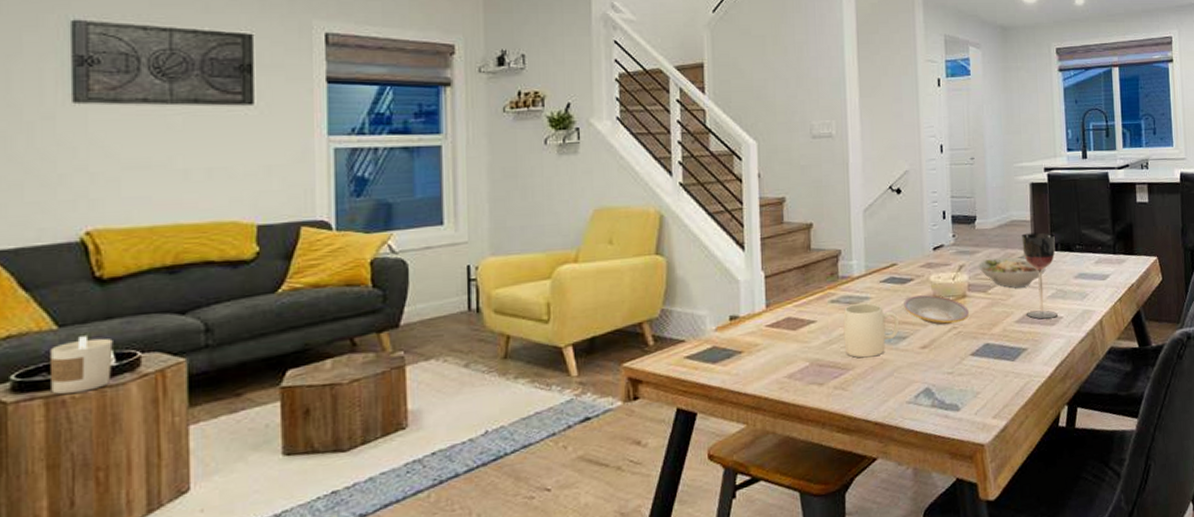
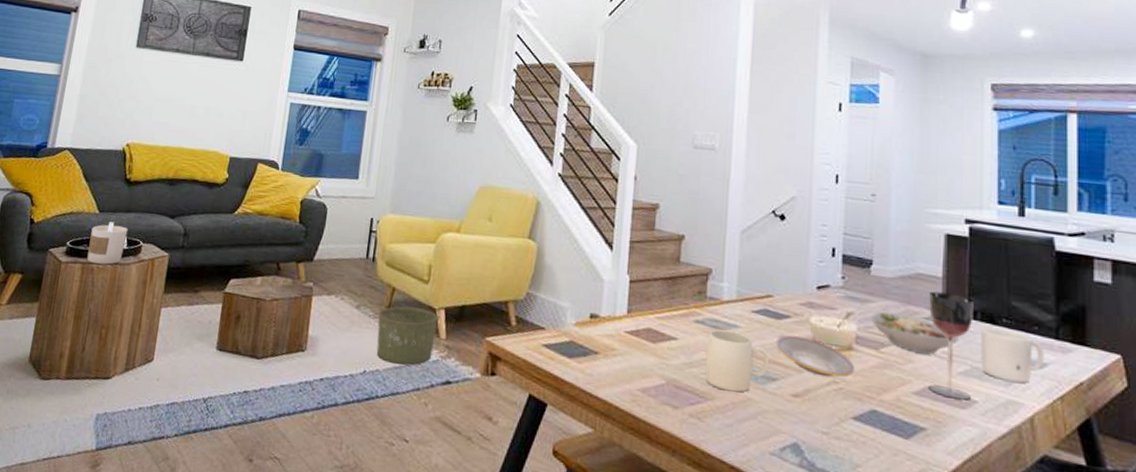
basket: none [493,350,568,416] -> present [376,306,440,365]
mug: none [1061,253,1107,296] -> present [981,326,1044,383]

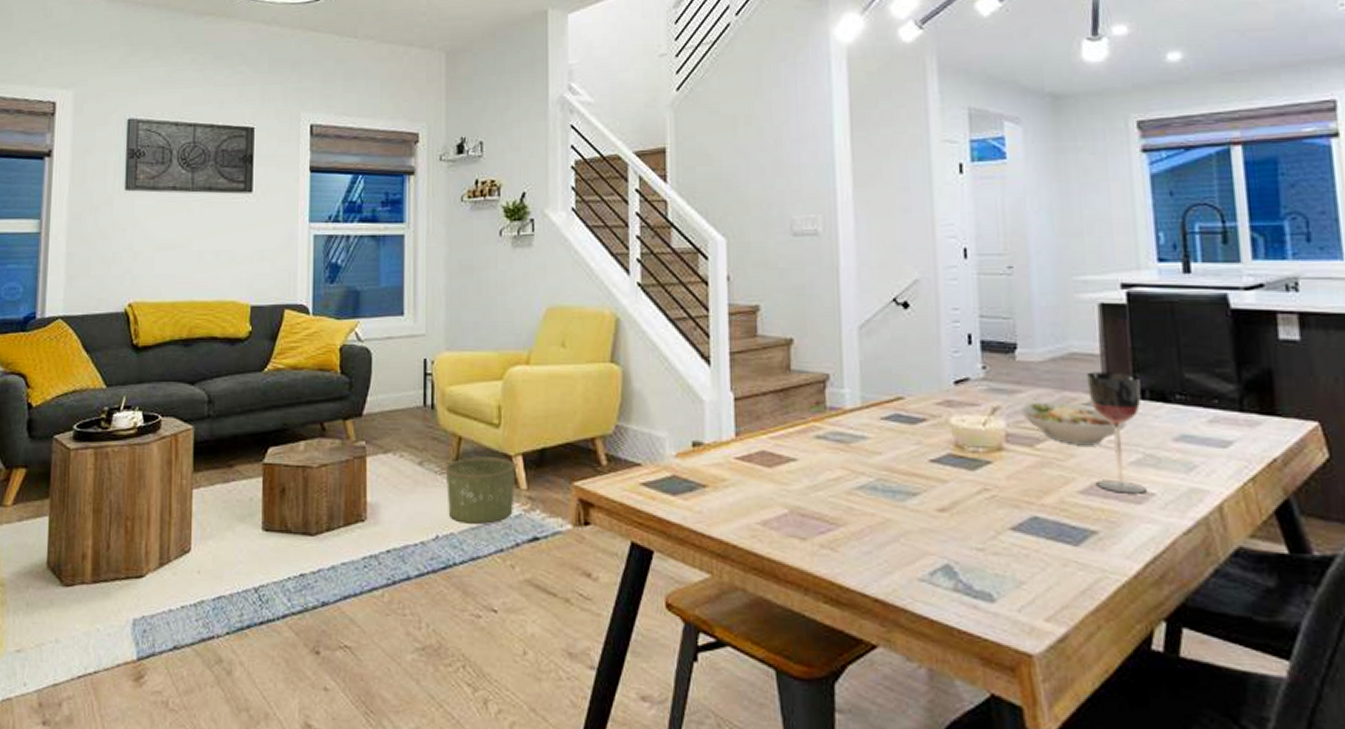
candle: present [87,222,128,265] -> none [99,396,143,448]
mug: present [705,329,770,393] -> none [832,443,908,514]
plate: present [775,335,855,377] -> none [912,441,1009,485]
mug: present [981,326,1044,383] -> none [1151,406,1229,468]

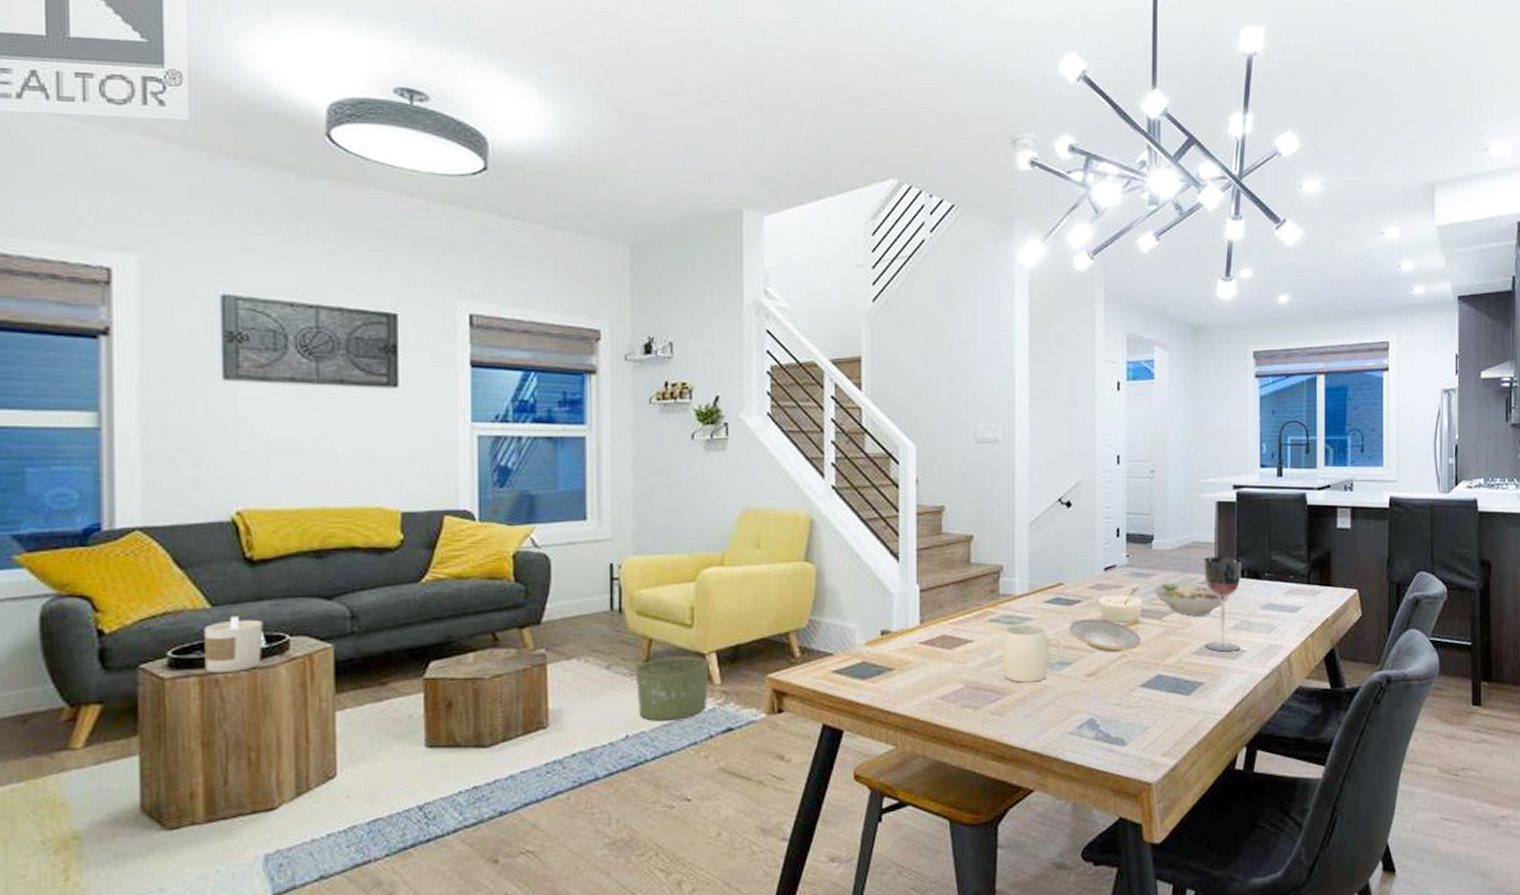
candle: none [99,396,143,448] -> present [204,616,263,674]
mug: none [832,443,908,514] -> present [1002,624,1064,683]
plate: none [912,441,1009,485] -> present [1068,619,1142,653]

